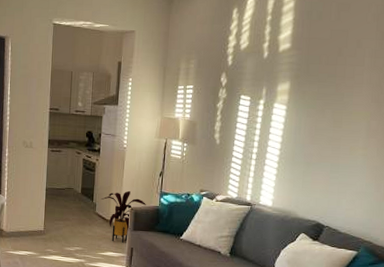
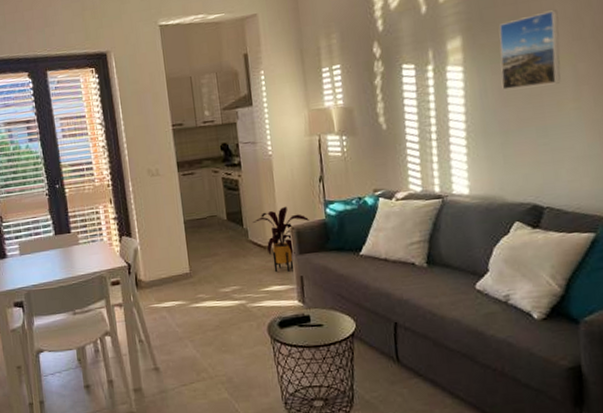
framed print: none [312,75,365,133] -> present [499,10,561,90]

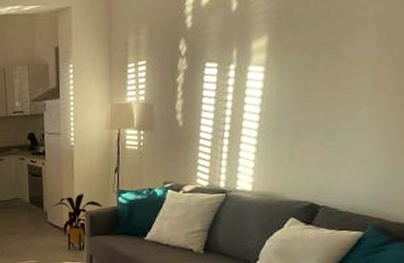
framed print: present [499,10,561,90] -> none [300,10,370,92]

